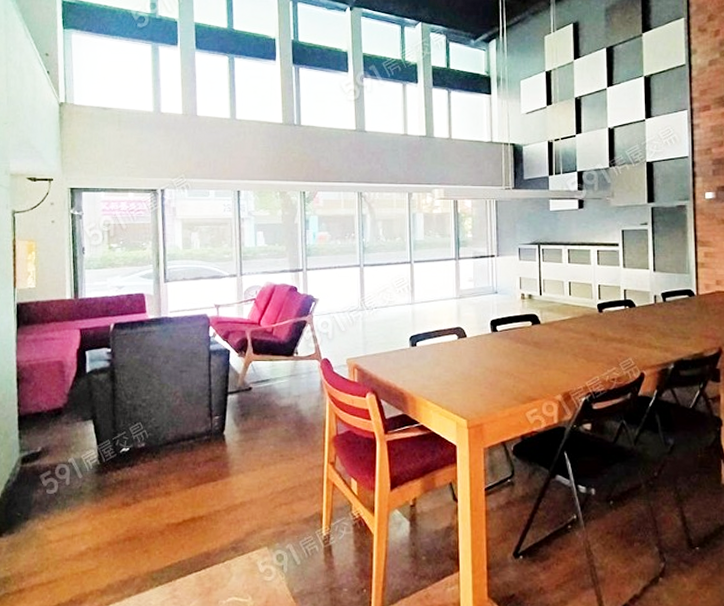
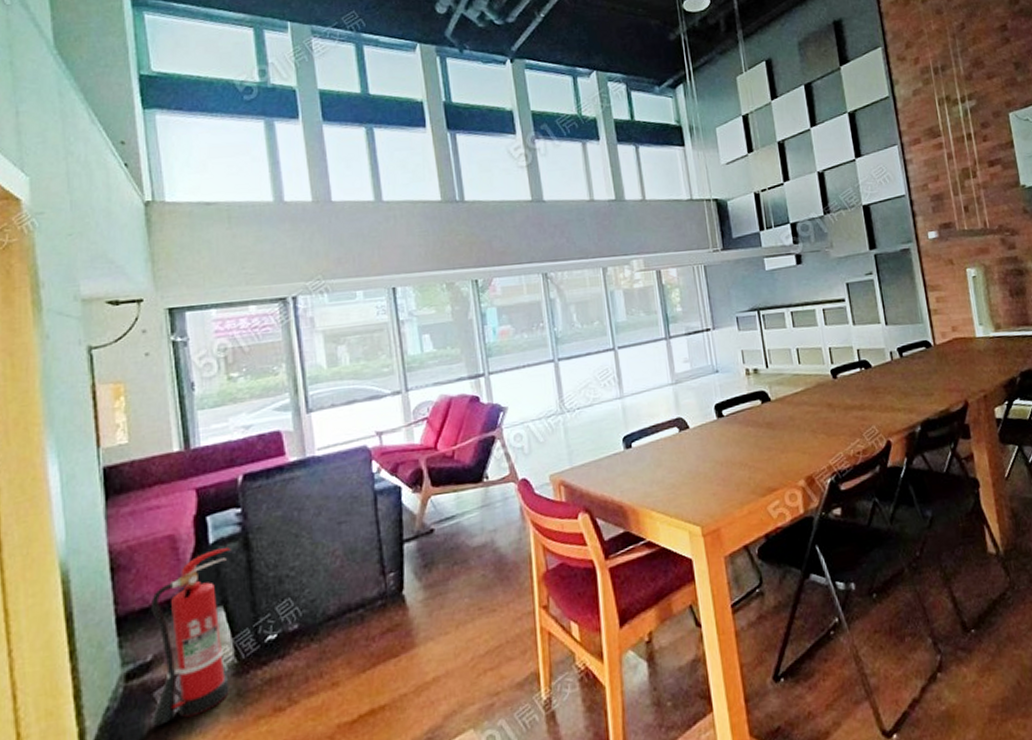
fire extinguisher: none [37,377,101,500] -> present [151,548,231,726]

